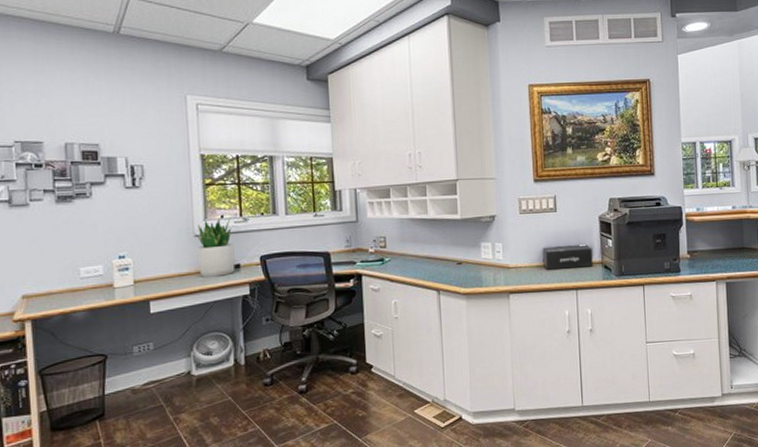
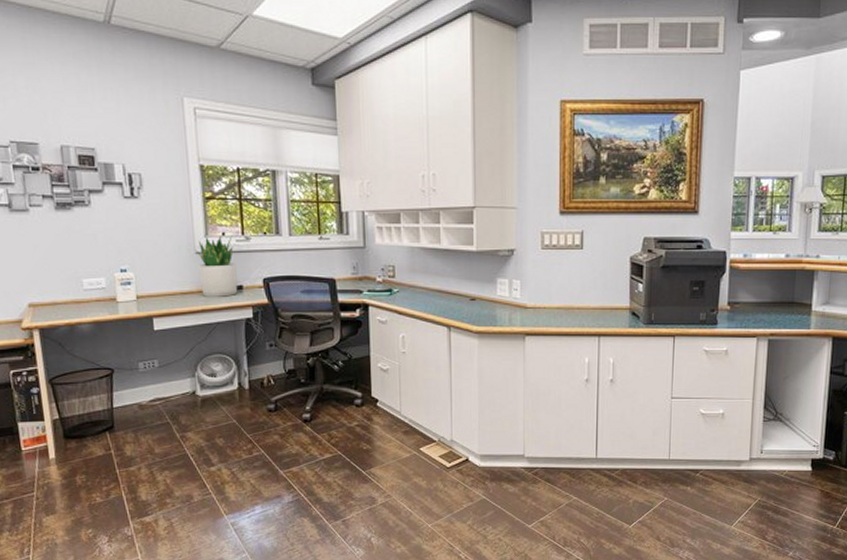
box: present [542,244,593,271] -> none [564,288,620,314]

